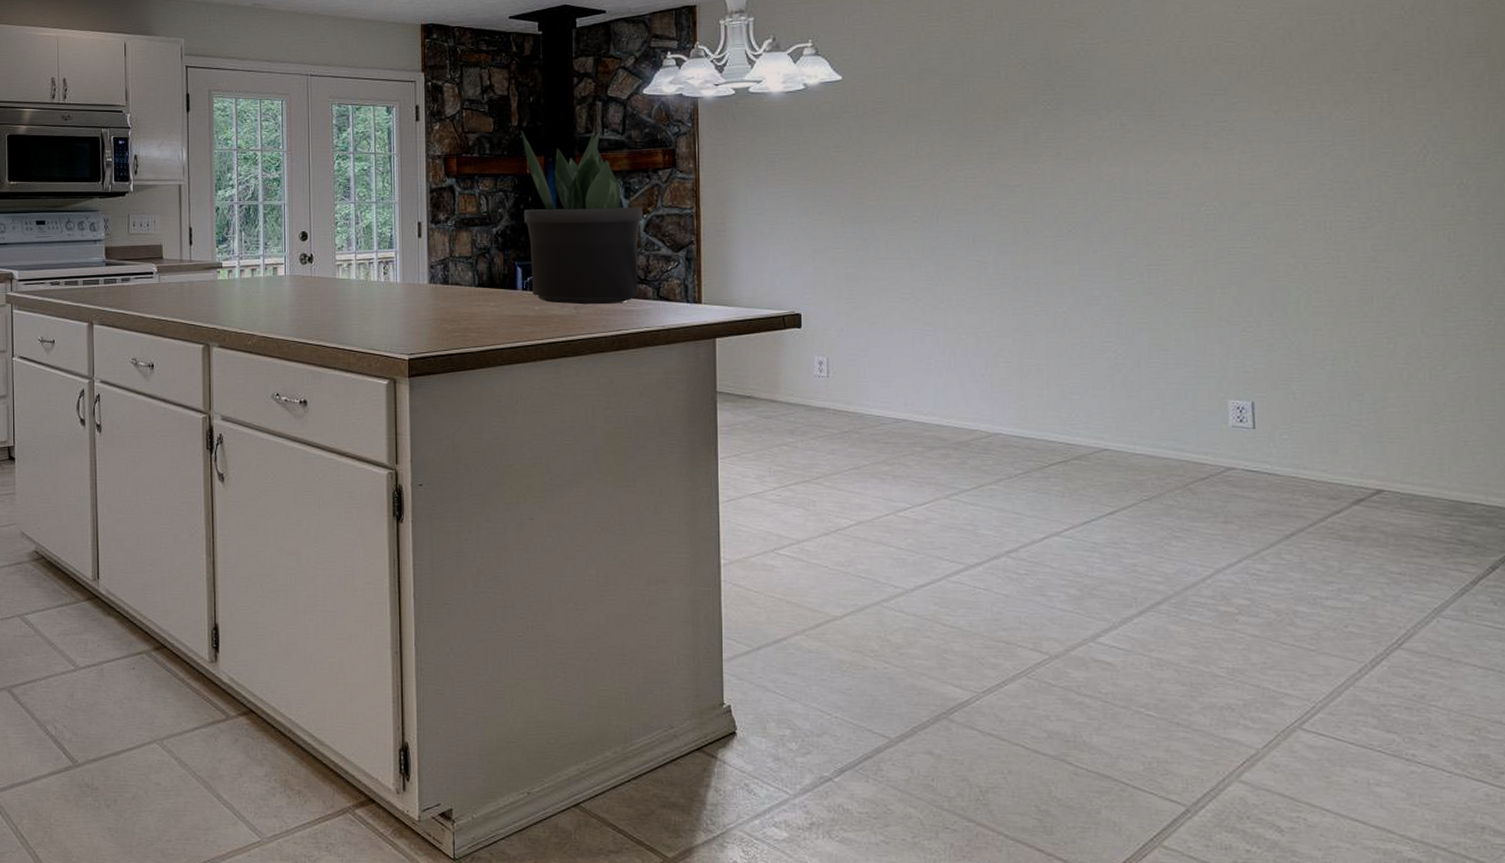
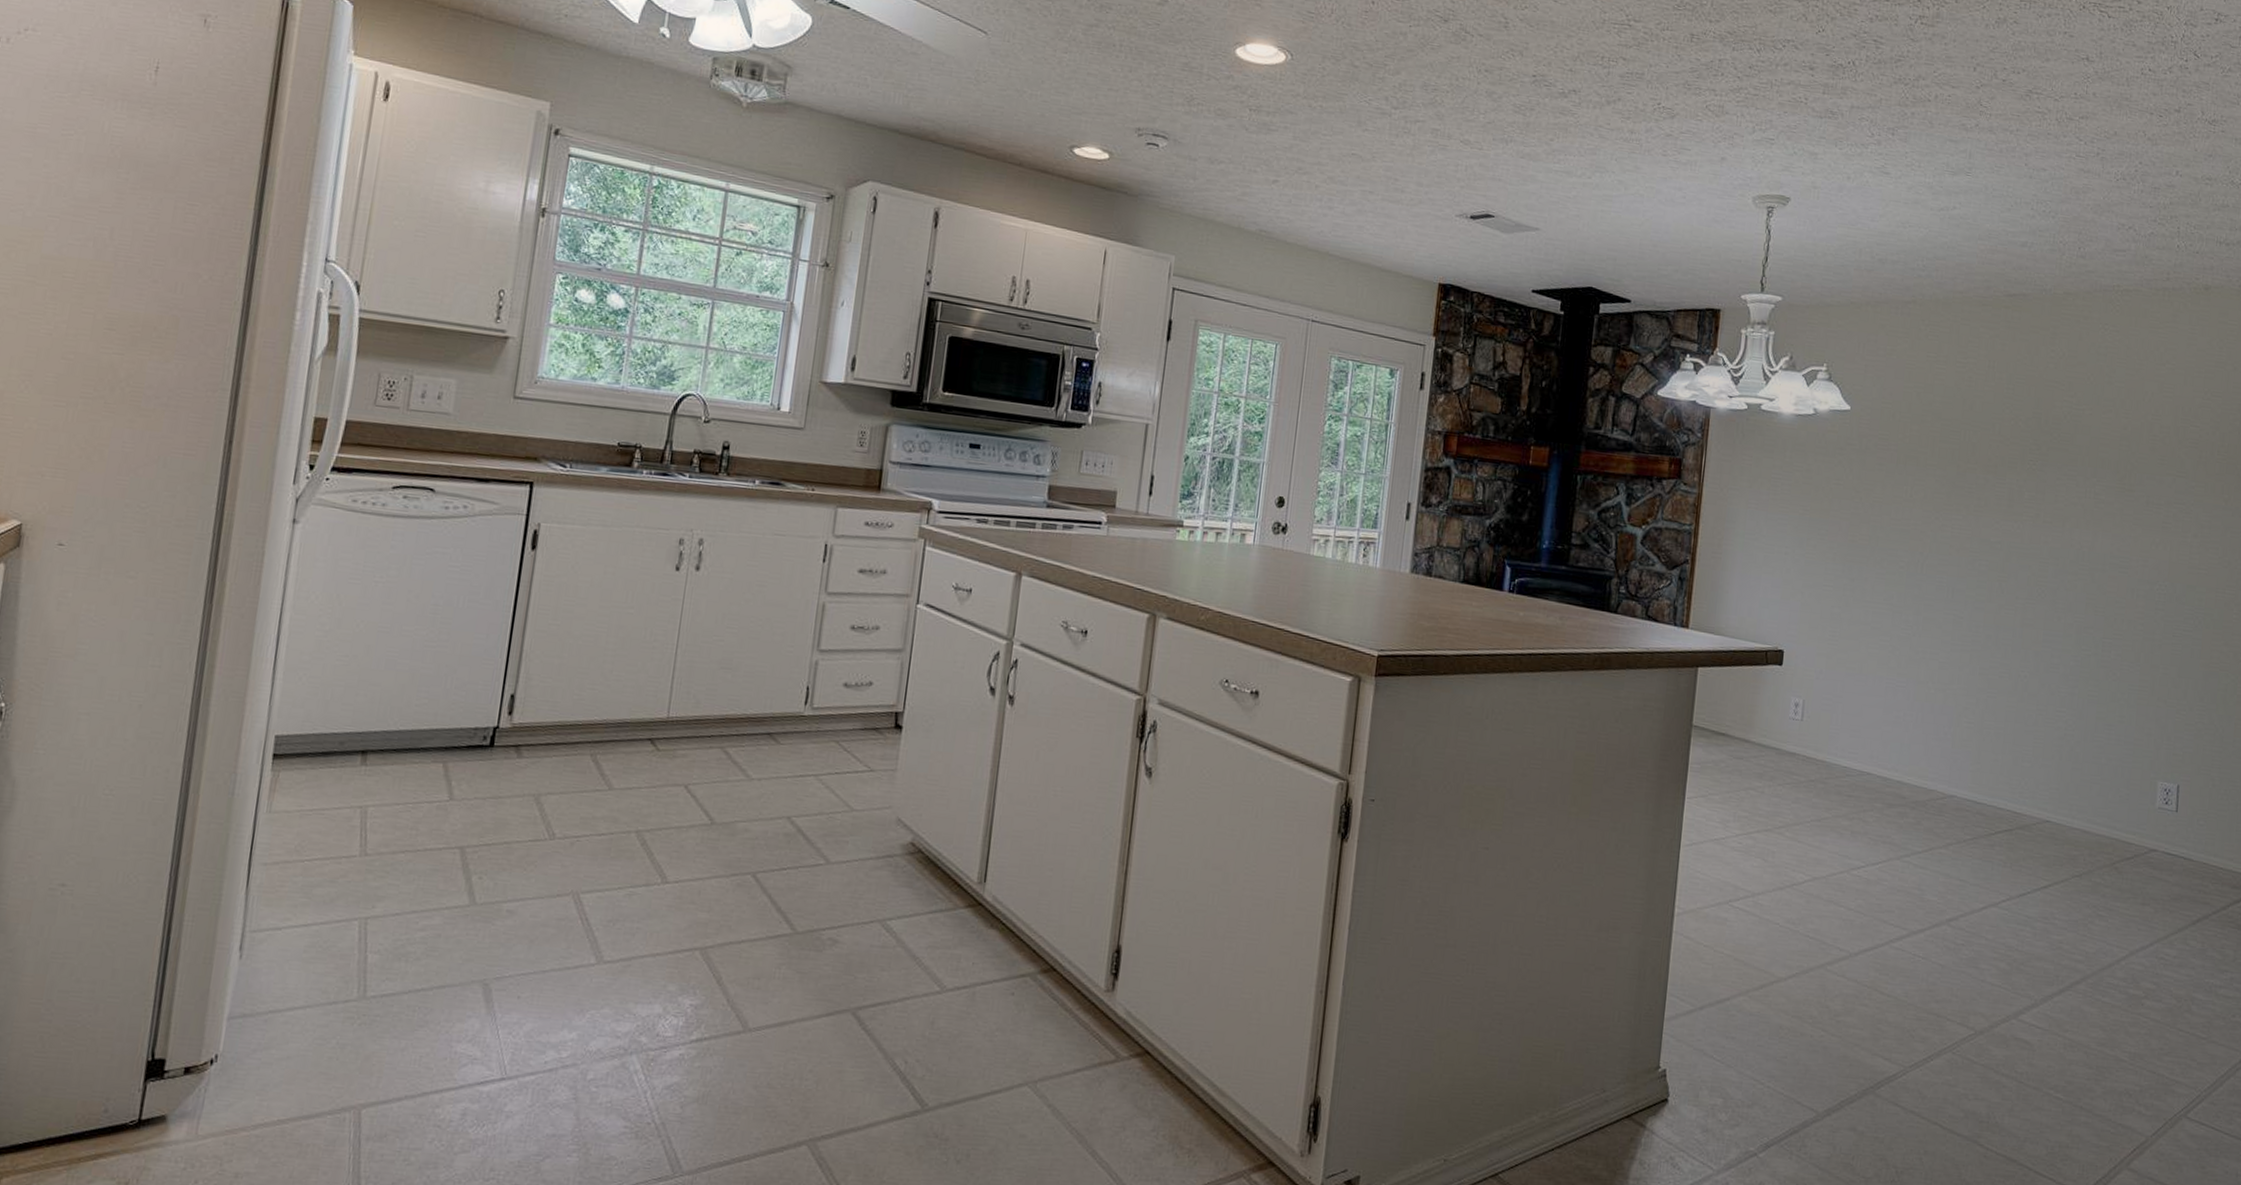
planter: present [520,130,644,305] -> none [1518,416,1642,619]

